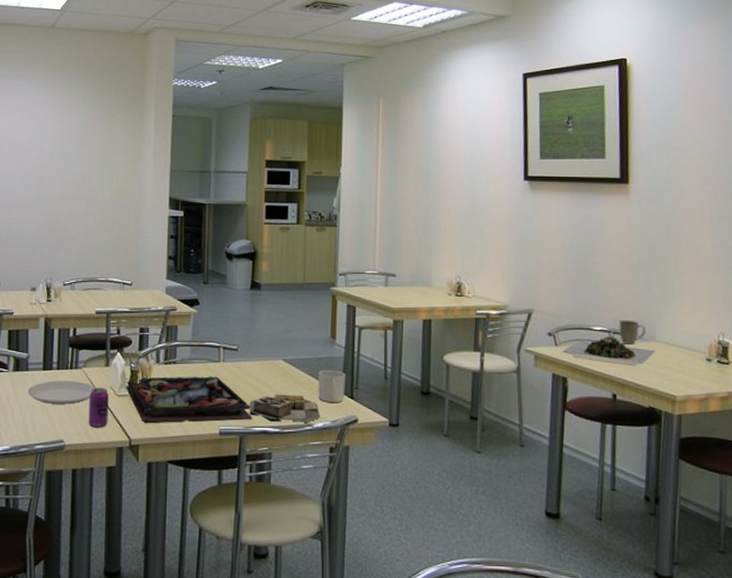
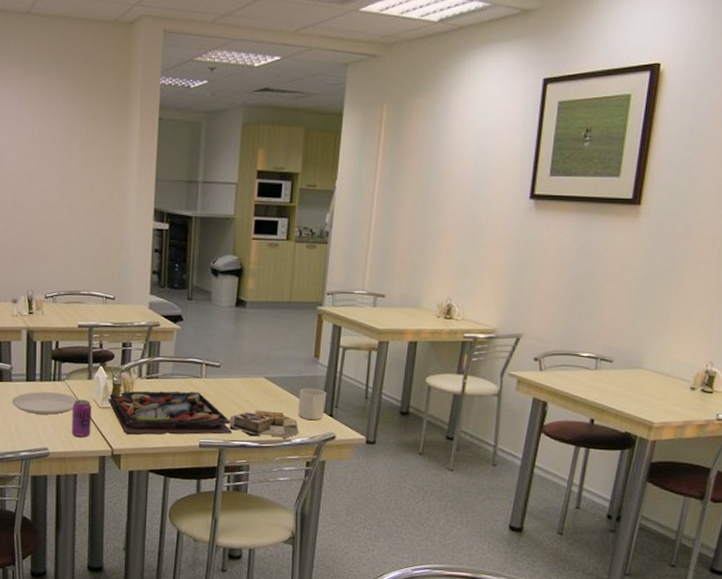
salad: present [562,335,656,367] -> none [545,361,641,394]
mug: present [618,319,646,345] -> none [606,346,634,372]

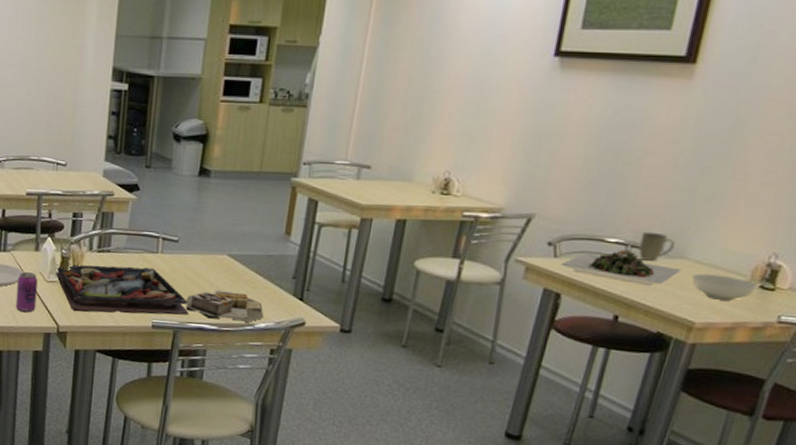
mug: present [298,388,327,421] -> none [263,267,298,305]
salad: none [545,361,641,394] -> present [561,248,682,287]
mug: none [606,346,634,372] -> present [638,231,675,261]
bowl: none [649,381,699,403] -> present [691,273,757,301]

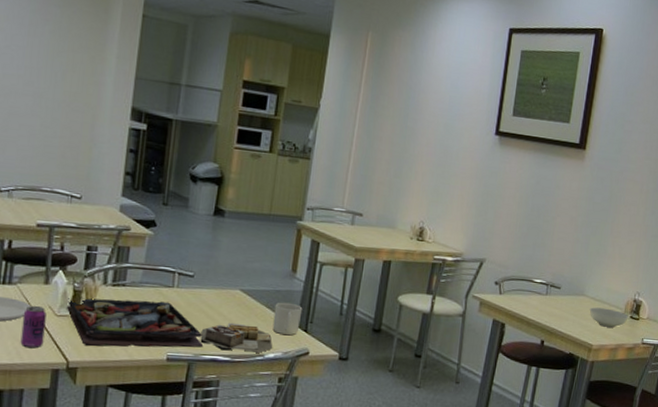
mug: none [263,267,298,305] -> present [272,302,303,336]
salad: present [561,248,682,287] -> none [504,287,583,318]
mug: present [638,231,675,261] -> none [555,274,578,298]

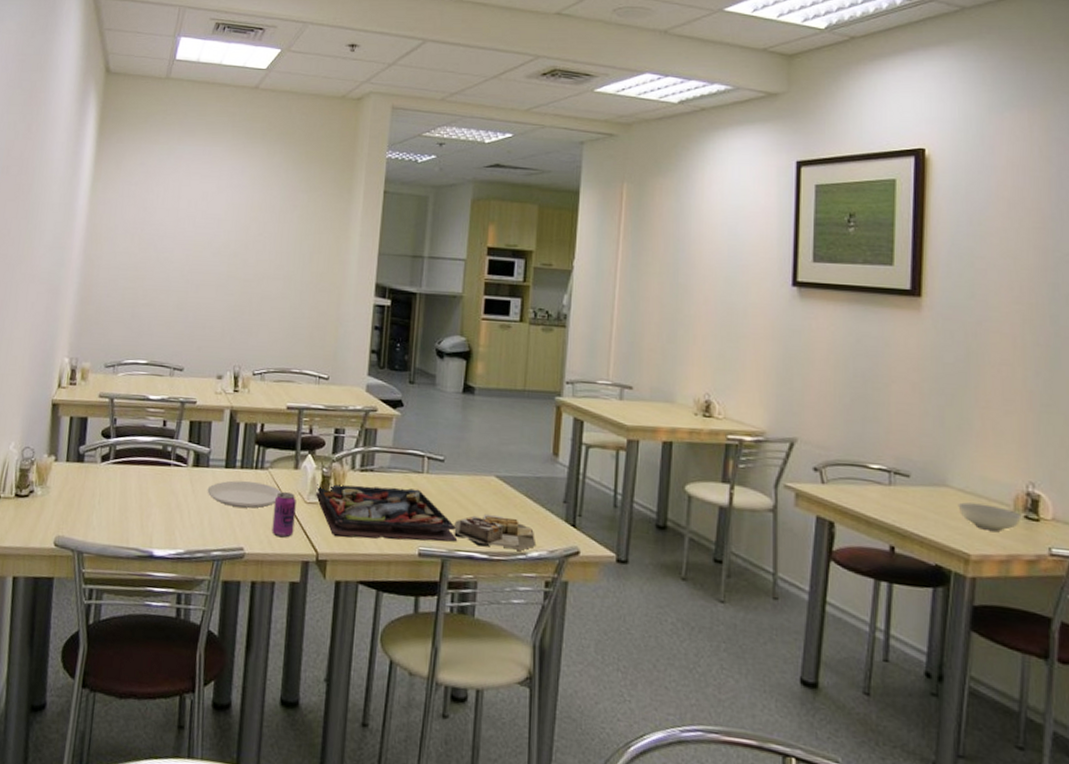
mug: present [272,302,303,336] -> none [534,490,569,531]

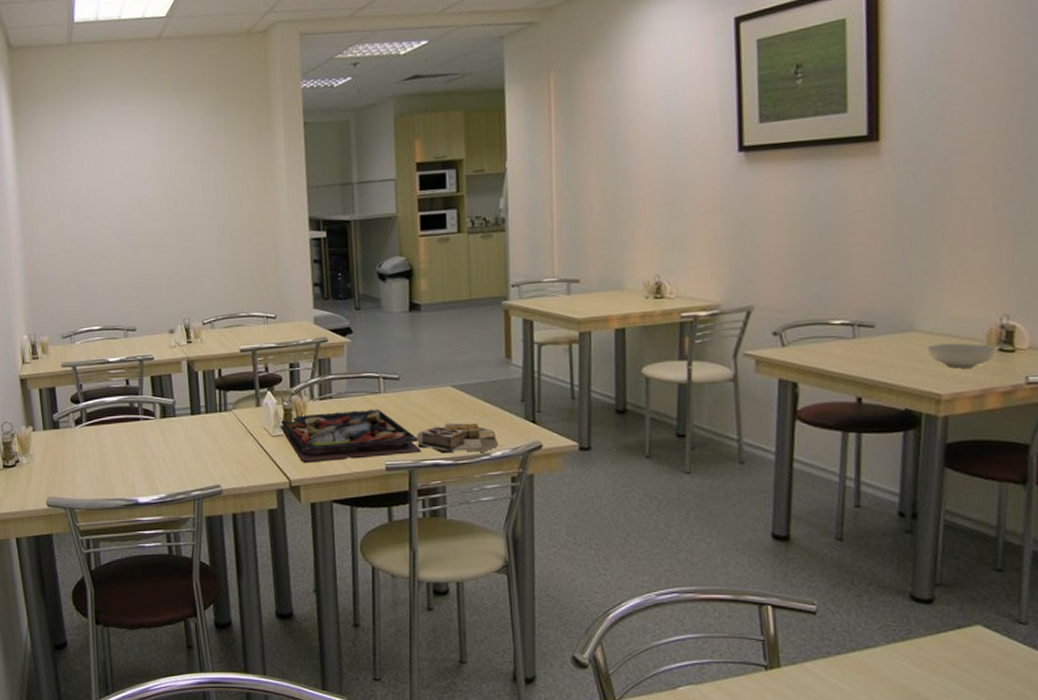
plate: present [207,480,282,509] -> none [177,424,248,449]
beverage can: present [272,491,296,538] -> none [242,428,265,471]

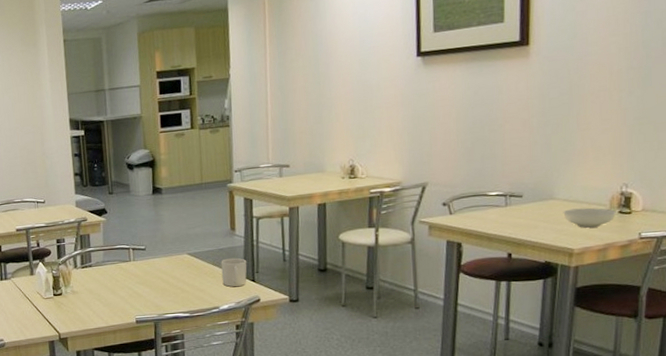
food tray: present [280,409,422,464] -> none [50,274,165,320]
sandwich: present [417,422,499,453] -> none [160,283,226,308]
mug: none [493,392,526,430] -> present [221,257,247,288]

